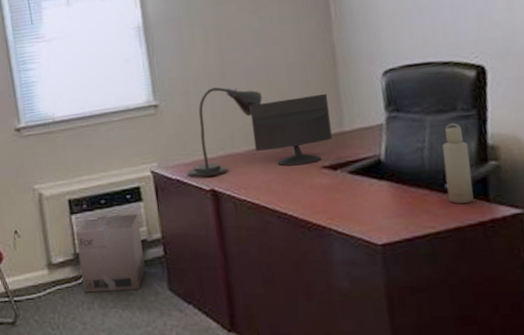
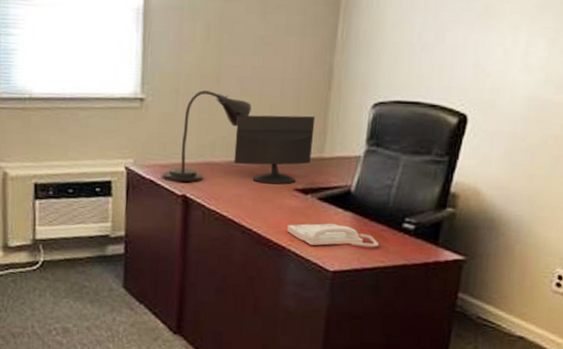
cardboard box: present [75,213,146,293] -> none [37,205,105,284]
telephone: none [323,195,425,221] -> present [287,223,379,248]
bottle: present [442,122,474,204] -> none [402,165,433,245]

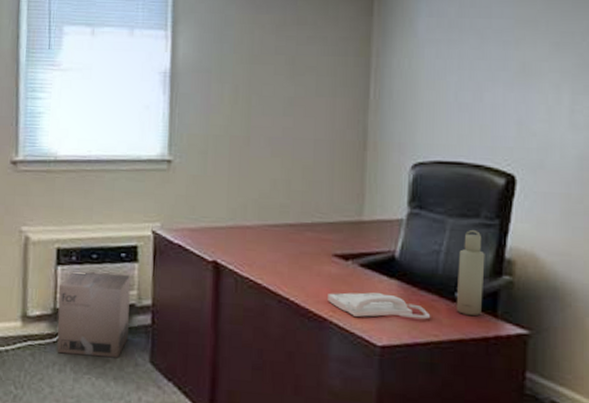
cardboard box: none [37,205,105,284] -> present [57,271,131,359]
desk lamp: present [161,90,252,183] -> none [190,152,284,248]
computer monitor: present [233,115,316,185] -> none [267,176,352,250]
bottle: none [402,165,433,245] -> present [456,229,485,317]

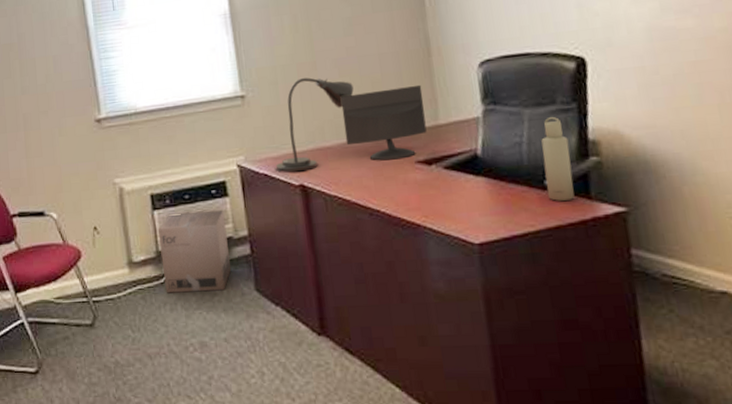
desk lamp: none [190,152,284,248] -> present [274,77,354,172]
computer monitor: none [267,176,352,250] -> present [340,84,427,161]
telephone: present [328,292,431,320] -> none [417,192,524,218]

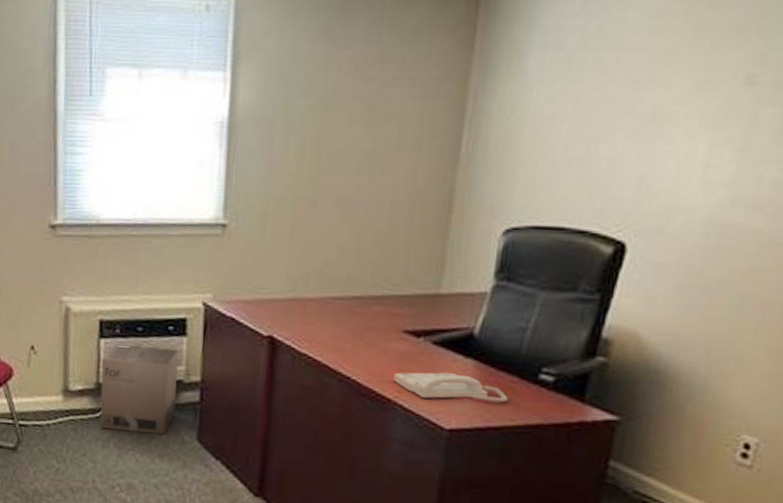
desk lamp: present [274,77,354,172] -> none [244,215,354,322]
computer monitor: present [340,84,427,161] -> none [330,243,432,326]
telephone: none [417,192,524,218] -> present [393,372,509,403]
bottle: present [541,116,575,202] -> none [537,304,579,400]

